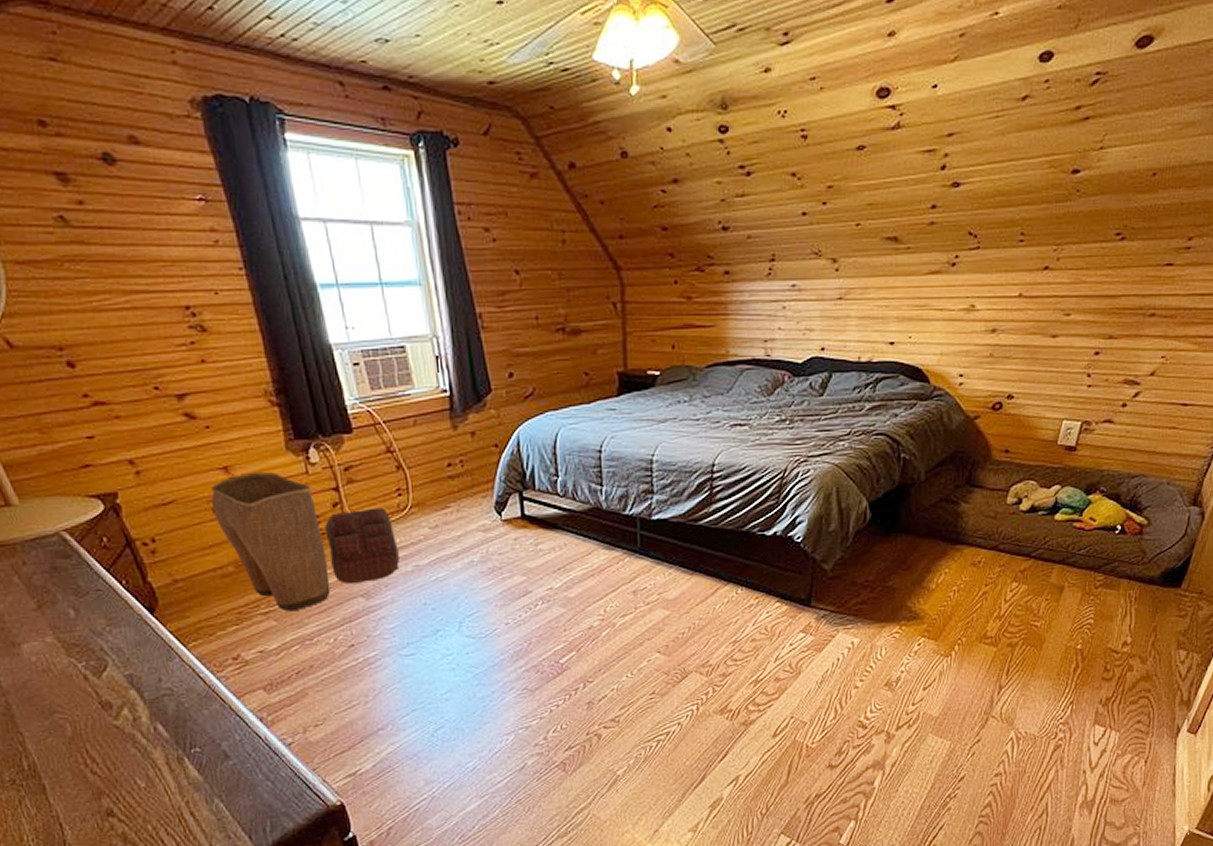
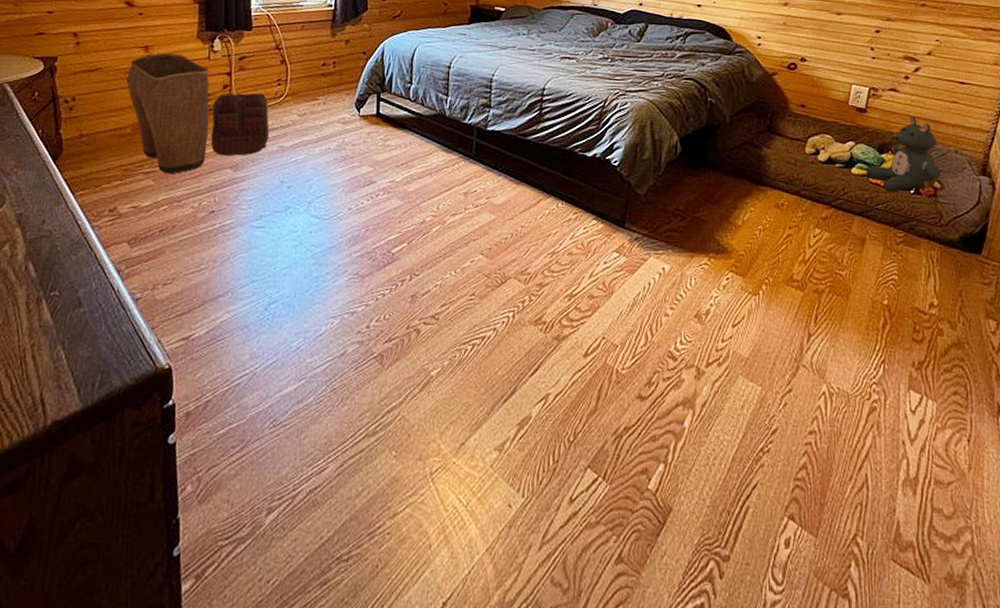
stuffed animal: none [1070,448,1150,535] -> present [866,115,941,192]

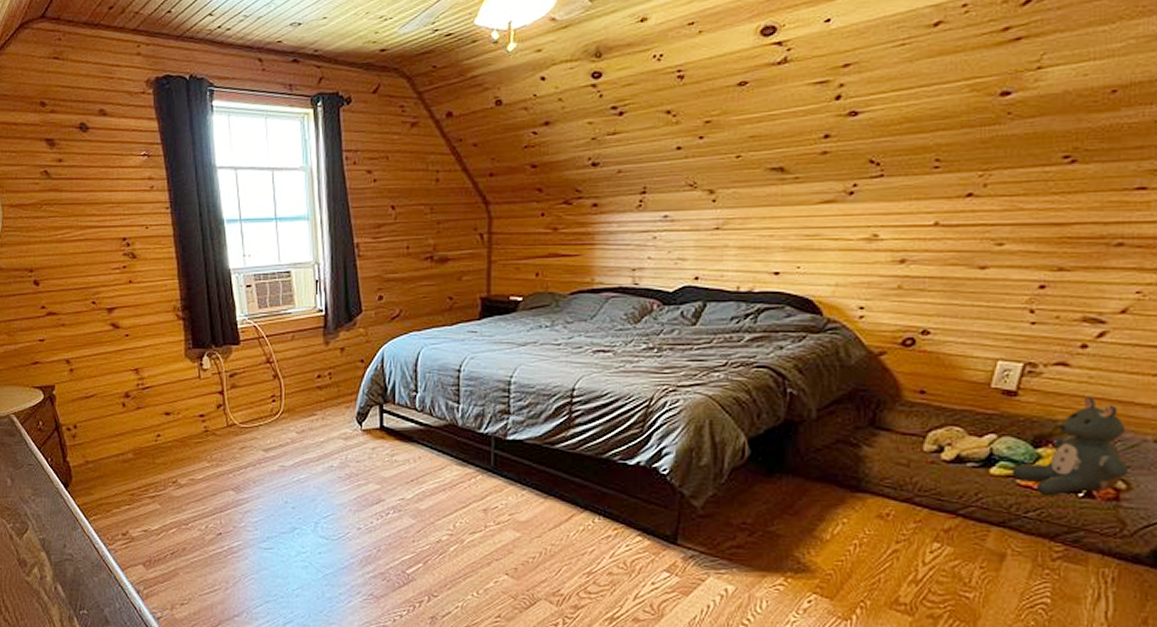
laundry basket: present [127,53,210,174] -> none [122,375,208,498]
backpack: present [211,92,270,157] -> none [208,411,268,478]

